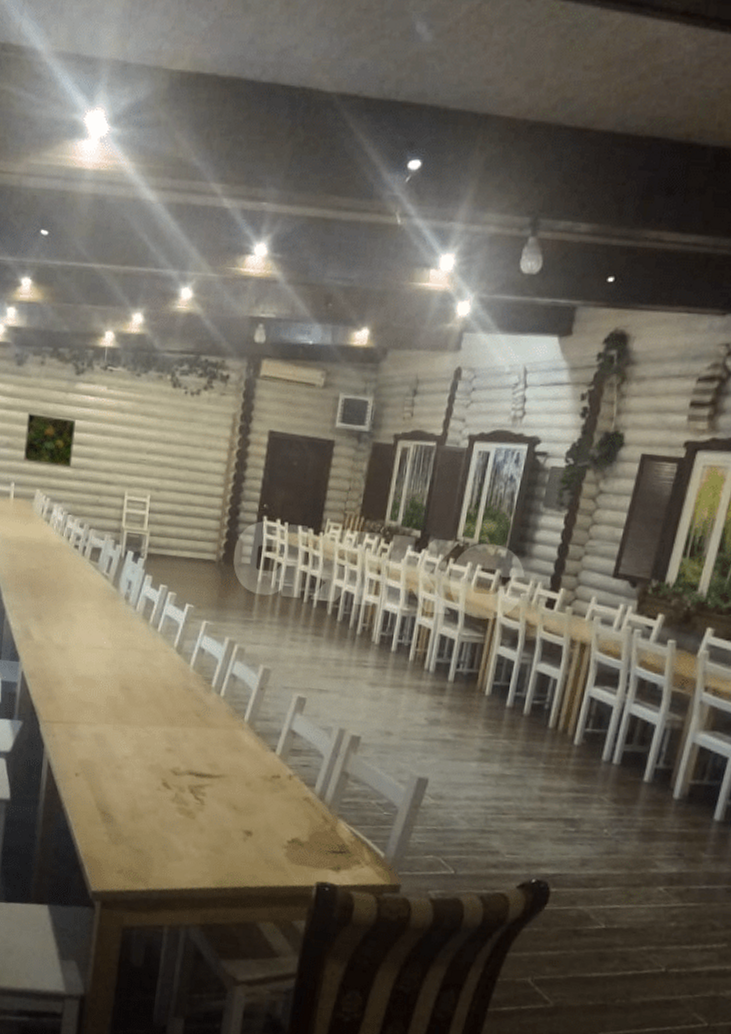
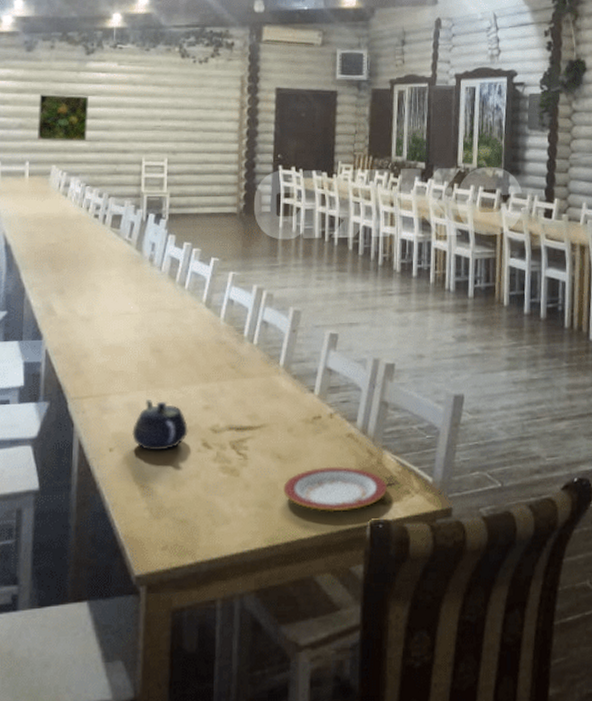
teapot: none [97,732,150,784] -> present [132,399,188,451]
plate: none [235,824,339,870] -> present [283,466,388,512]

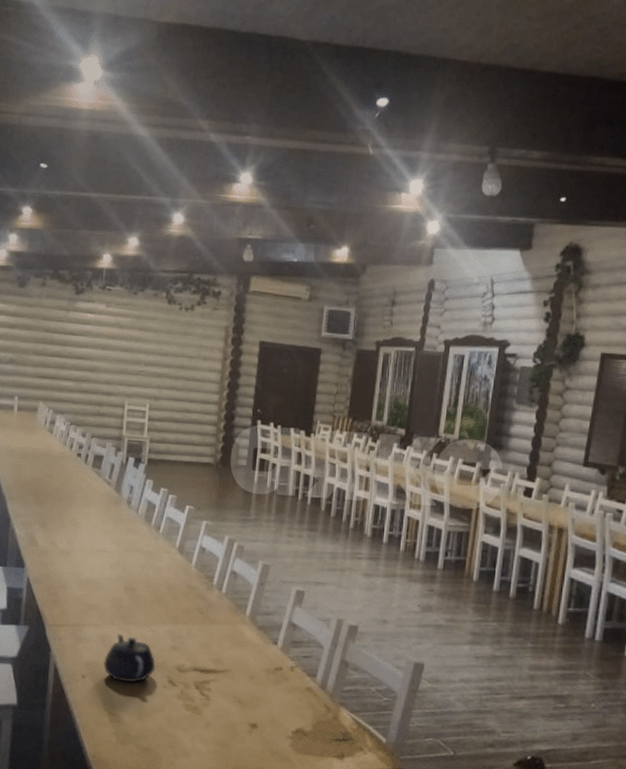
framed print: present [37,94,89,142] -> none [26,331,76,381]
plate: present [283,466,388,512] -> none [241,715,342,759]

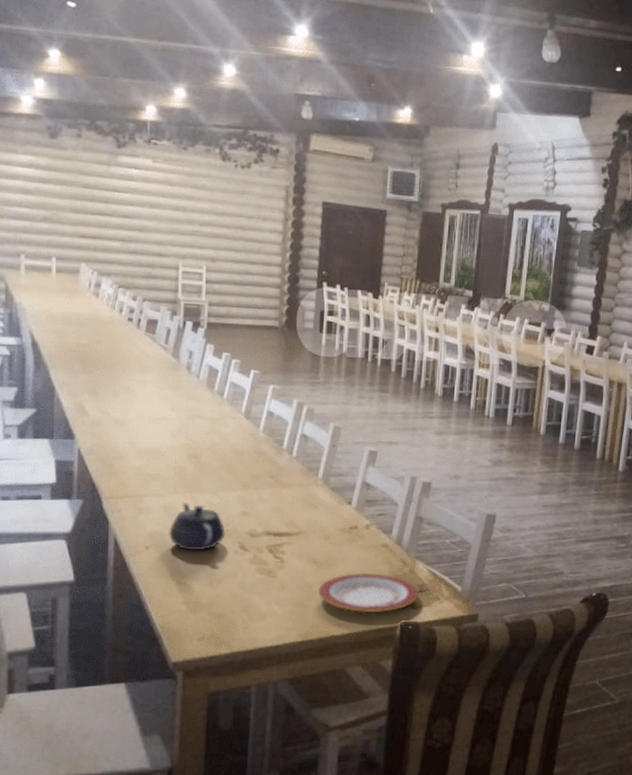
plate: none [241,715,342,759] -> present [318,572,419,613]

